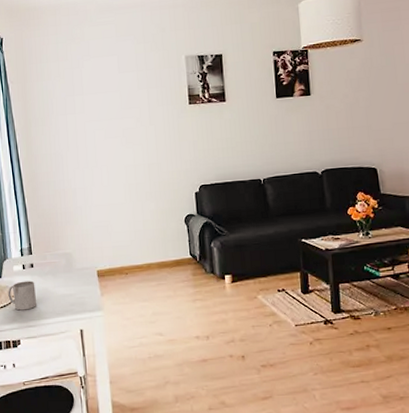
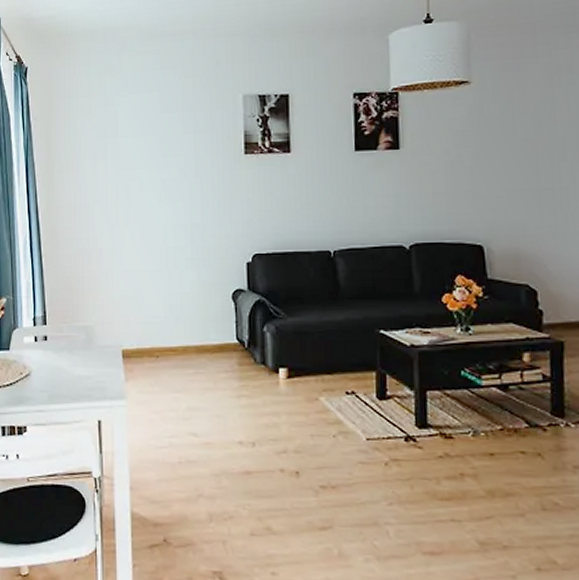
mug: present [8,280,37,311] -> none [16,356,49,391]

